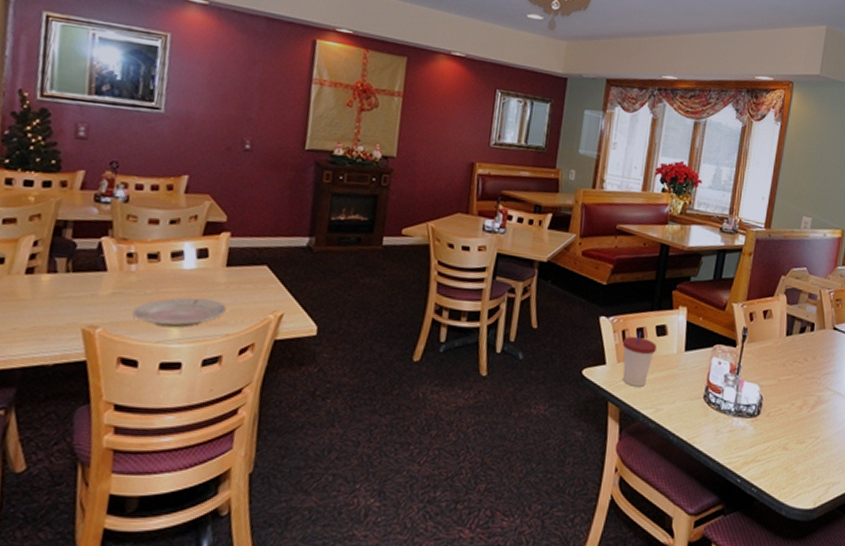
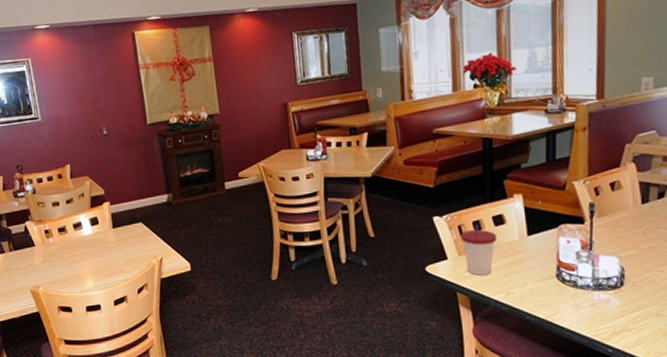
plate: present [132,297,227,328] -> none [59,255,121,281]

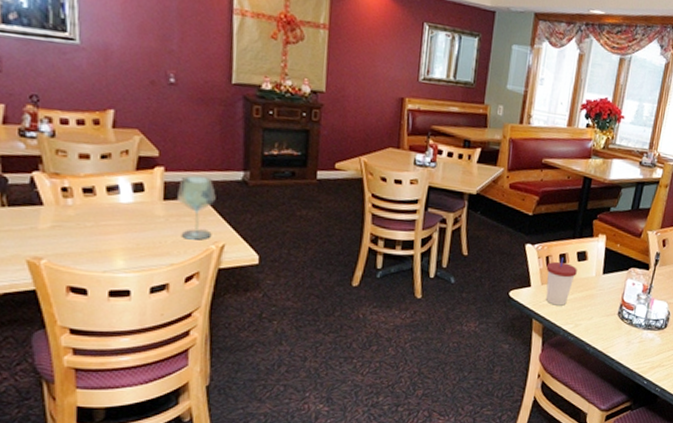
wine glass: none [122,204,152,258] -> present [177,175,216,240]

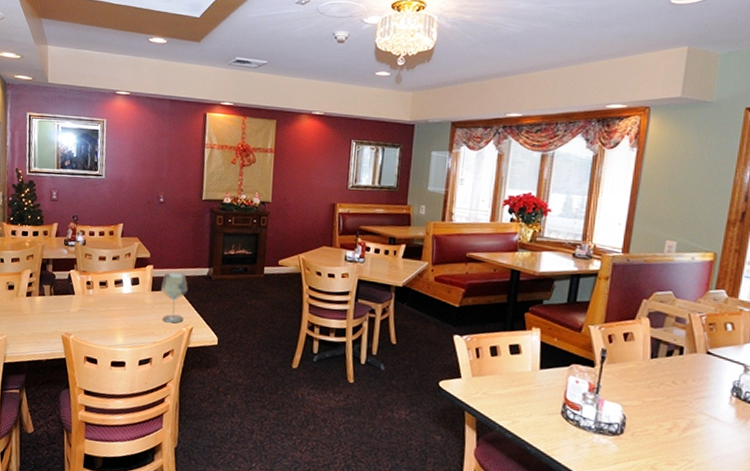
cup: present [545,257,577,306] -> none [476,350,510,400]

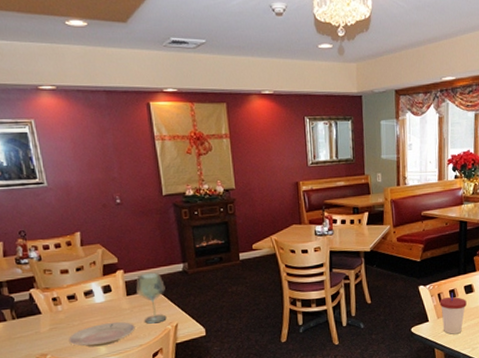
plate: none [92,314,153,336] -> present [68,322,135,347]
cup: none [476,350,510,400] -> present [439,293,467,334]

